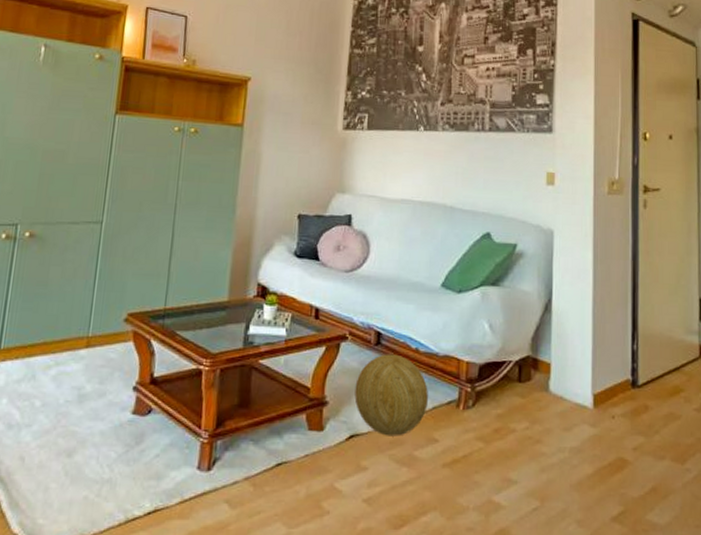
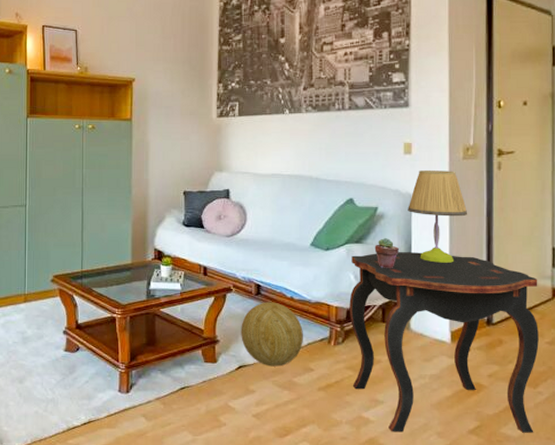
side table: none [482,298,686,521] -> present [349,252,539,433]
potted succulent: none [512,281,540,317] -> present [374,238,400,268]
table lamp: none [549,204,613,312] -> present [408,170,468,263]

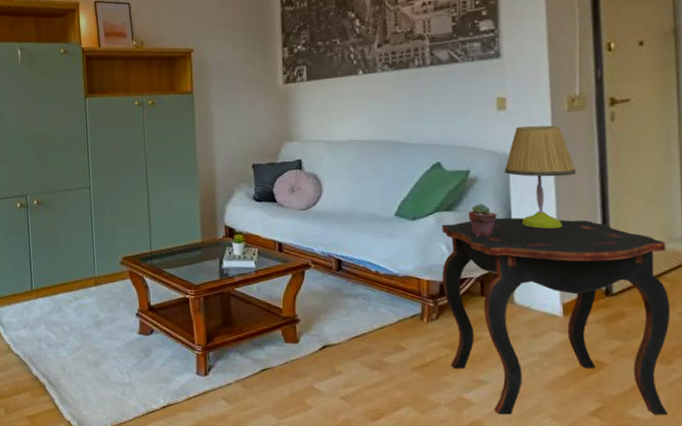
decorative ball: present [241,302,303,367] -> none [322,277,392,346]

